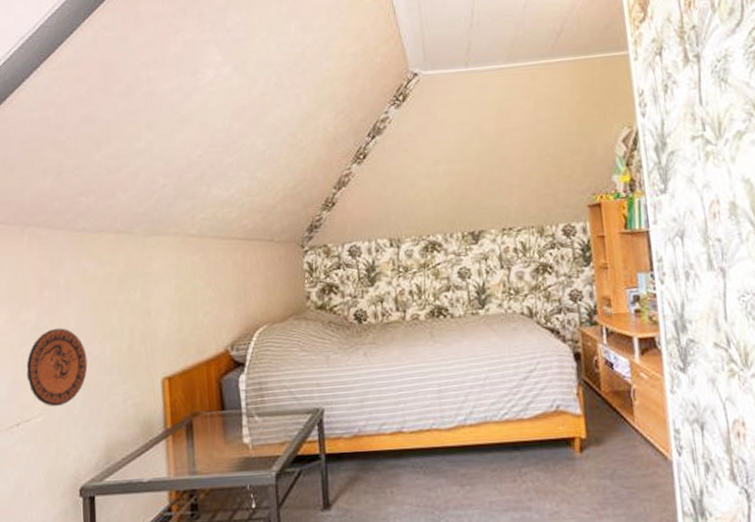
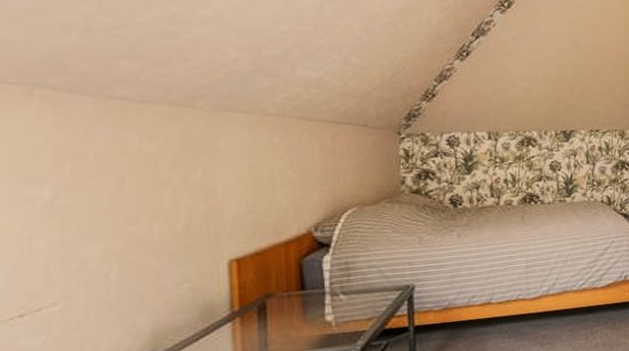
decorative plate: present [26,328,88,407] -> none [35,206,128,294]

